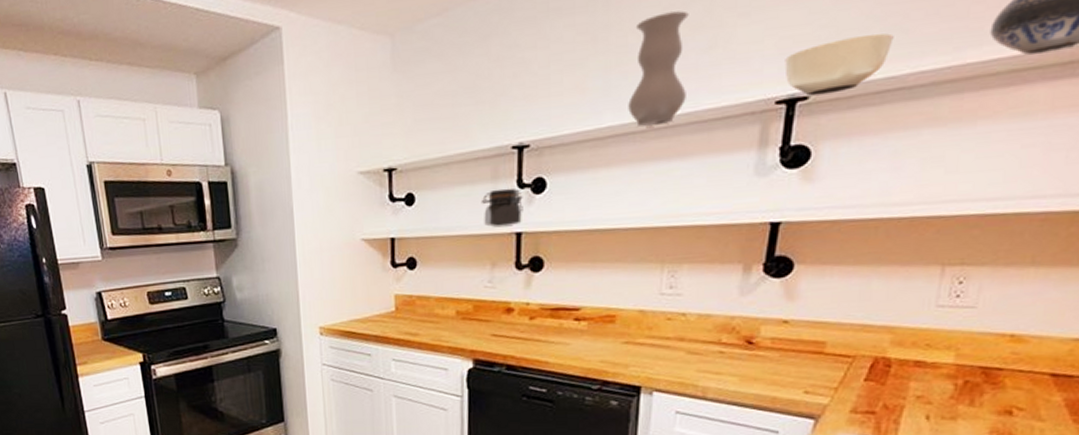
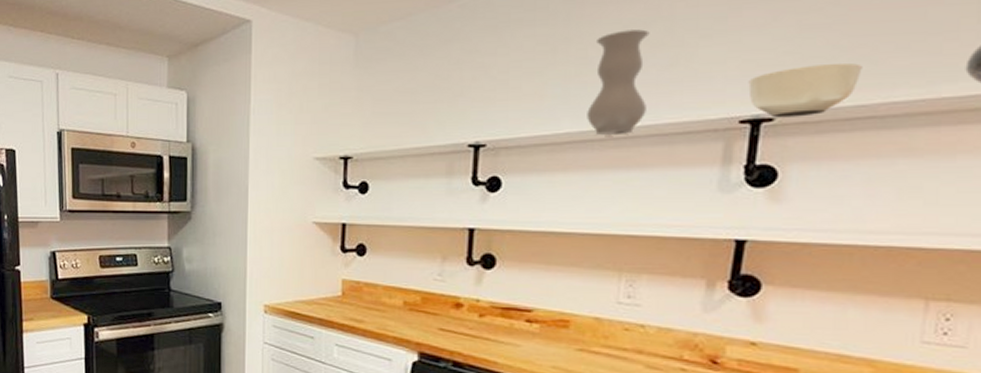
jar: present [481,188,523,228] -> none [434,184,477,222]

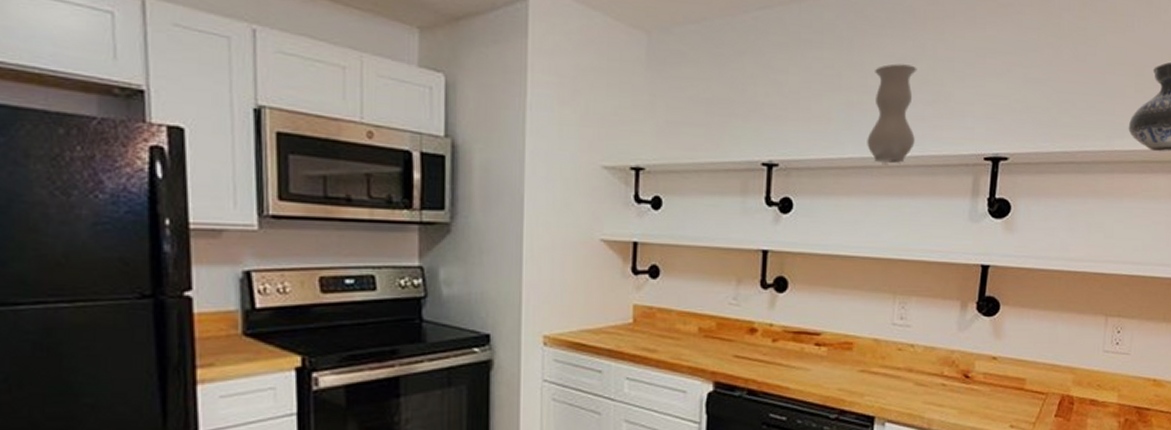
bowl: present [748,62,863,118] -> none [990,113,1066,158]

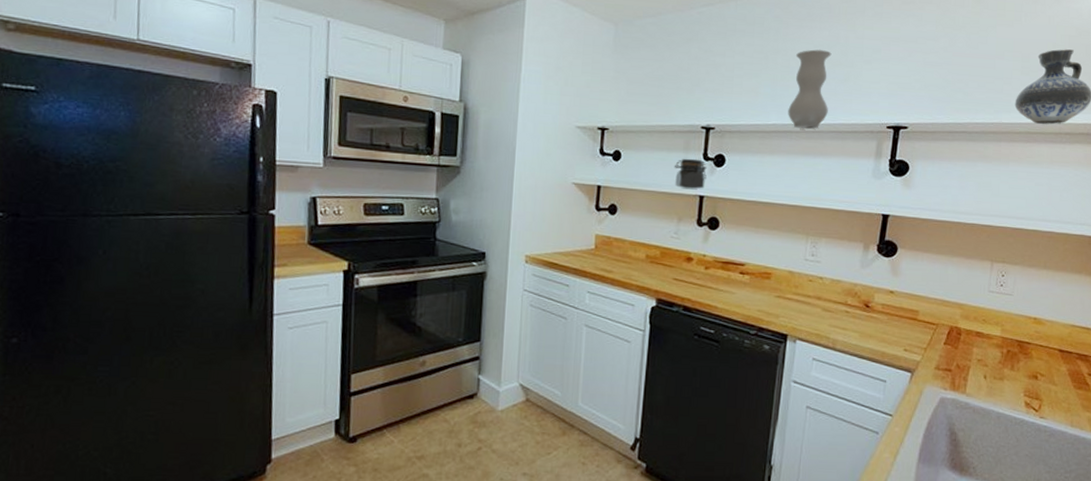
jar: none [729,203,770,243] -> present [674,158,707,190]

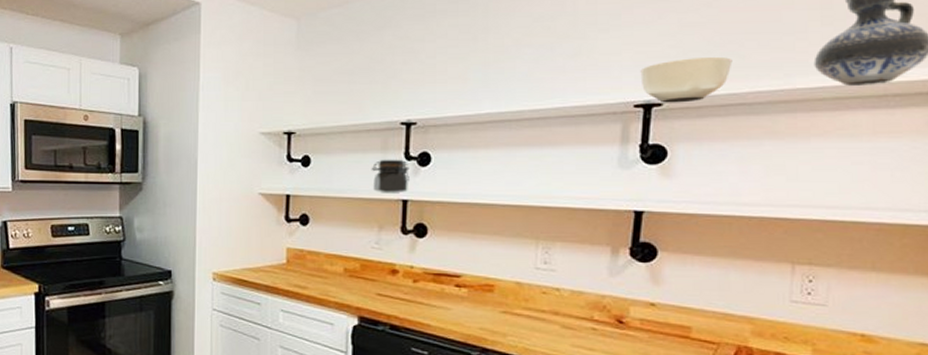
vase: present [788,49,832,129] -> none [505,22,556,117]
bowl: none [893,91,959,128] -> present [640,56,733,103]

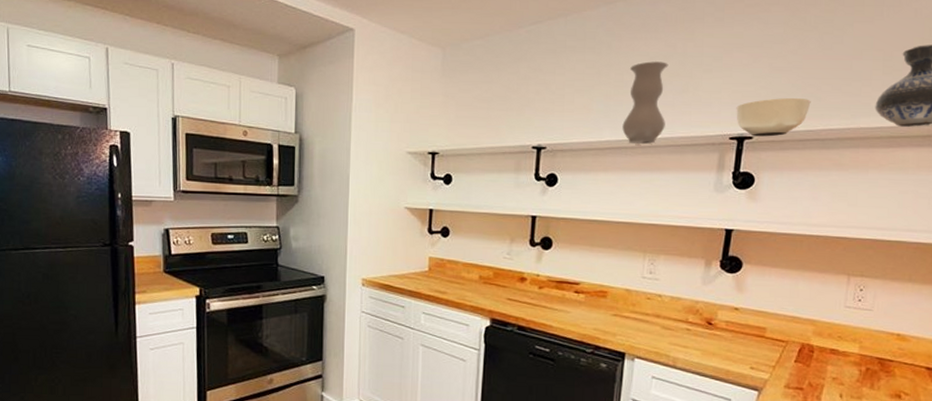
jar: present [371,159,410,194] -> none [505,179,539,210]
vase: none [505,22,556,117] -> present [622,61,668,145]

